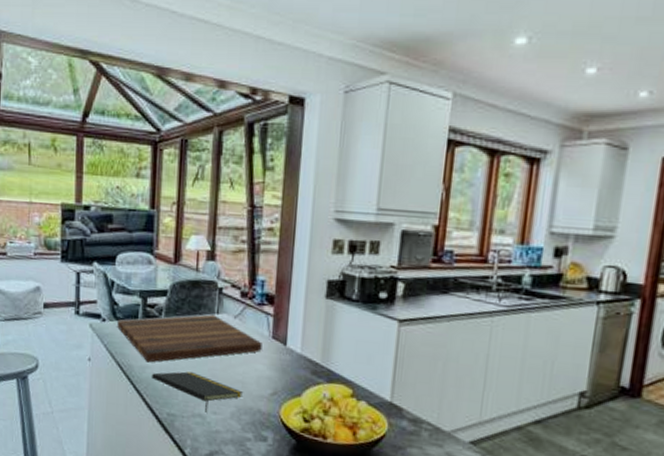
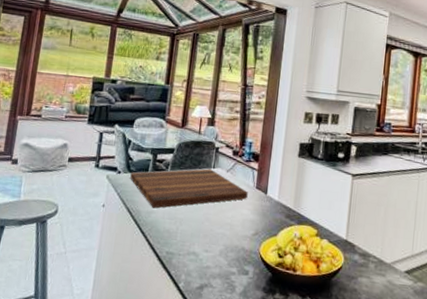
notepad: present [151,371,244,413] -> none [155,216,232,251]

